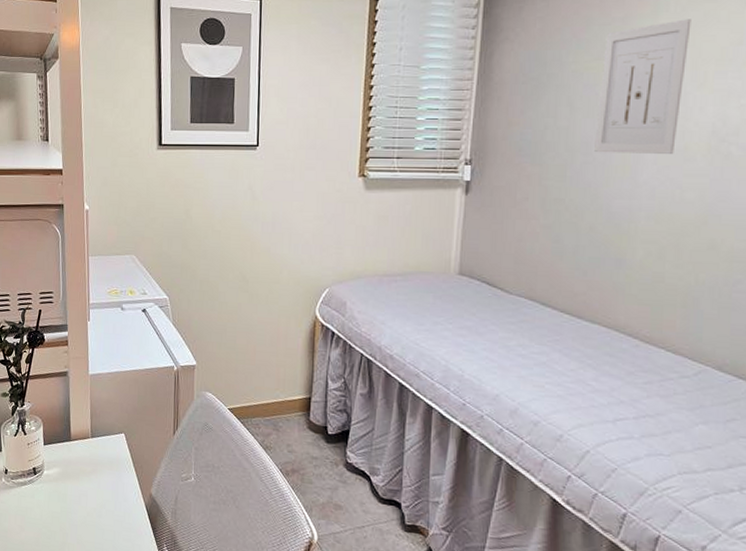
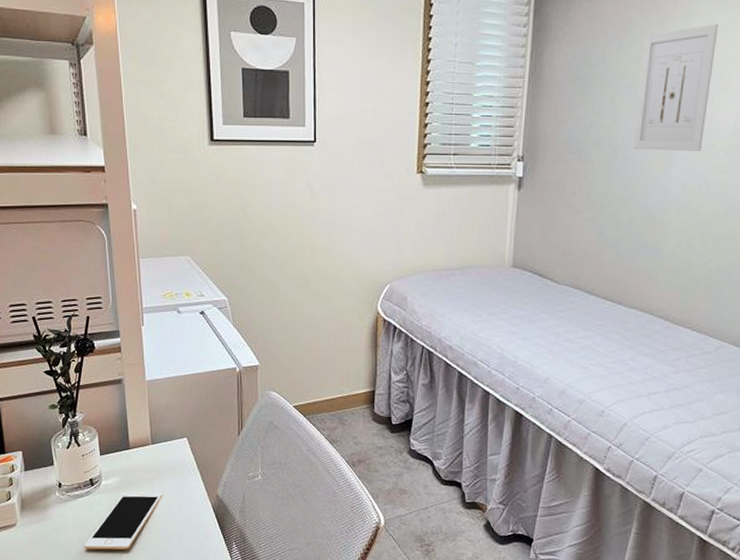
cell phone: none [24,483,99,542] -> present [83,491,163,550]

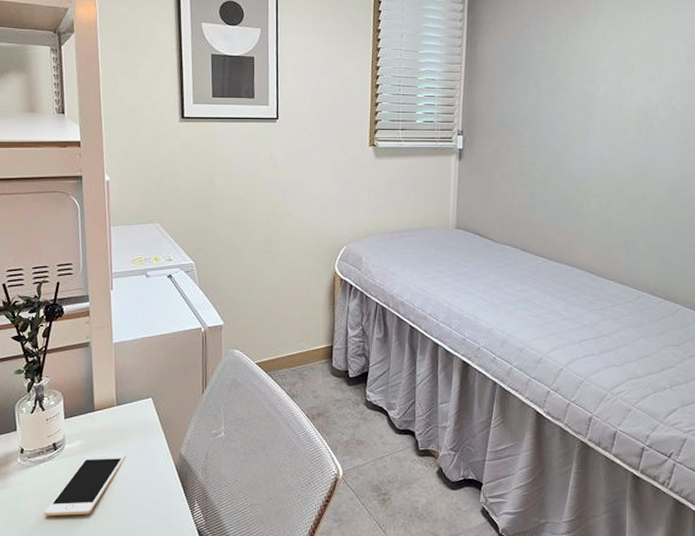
wall art: present [634,24,719,151] -> none [557,21,622,126]

